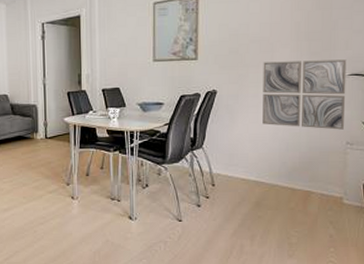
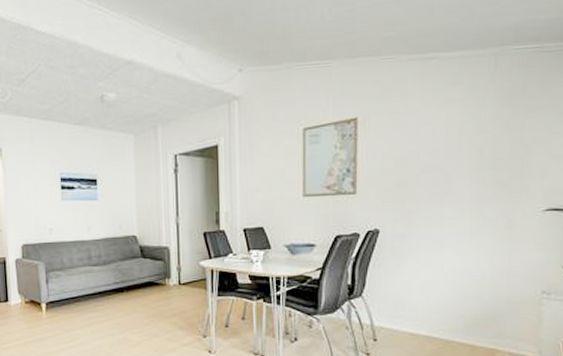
wall art: present [262,59,347,130] -> none [436,191,543,276]

